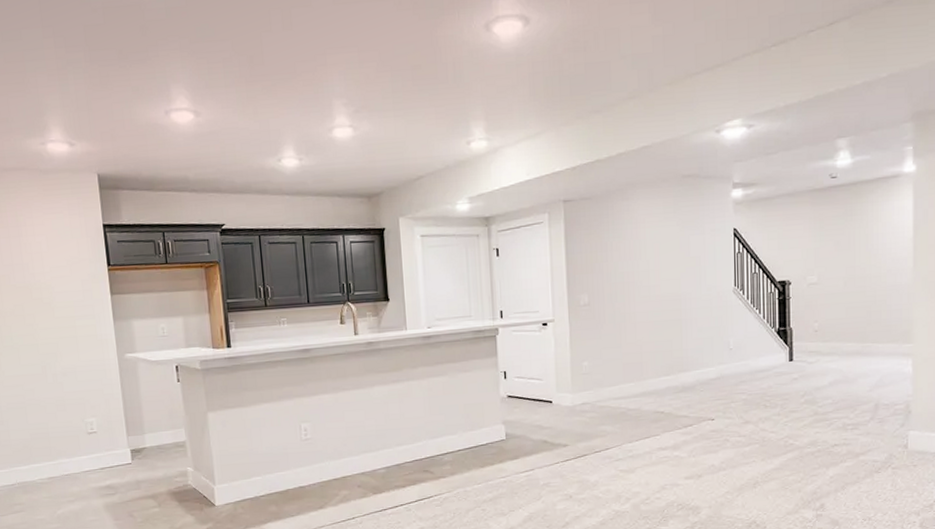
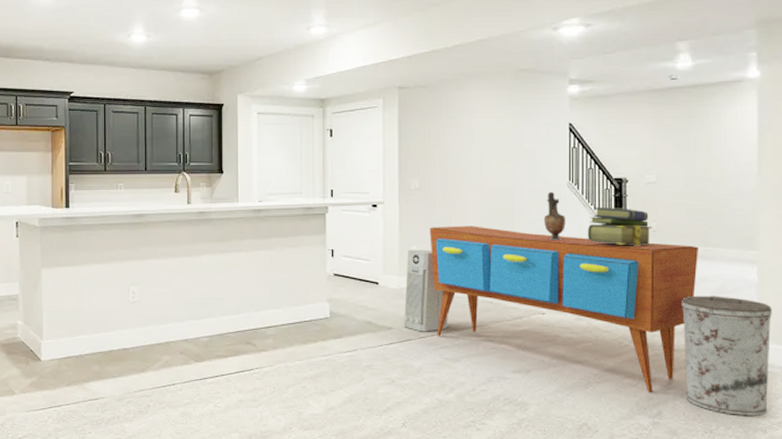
air purifier: none [578,364,623,447] -> present [403,249,449,332]
sideboard: none [600,337,858,487] -> present [430,226,698,393]
vase: none [711,298,732,347] -> present [544,191,566,240]
stack of books: none [753,310,815,348] -> present [587,206,653,246]
trash can: none [843,389,925,502] -> present [682,295,772,417]

